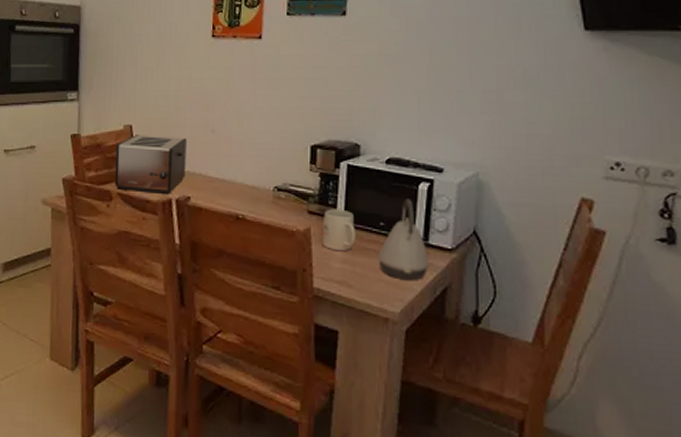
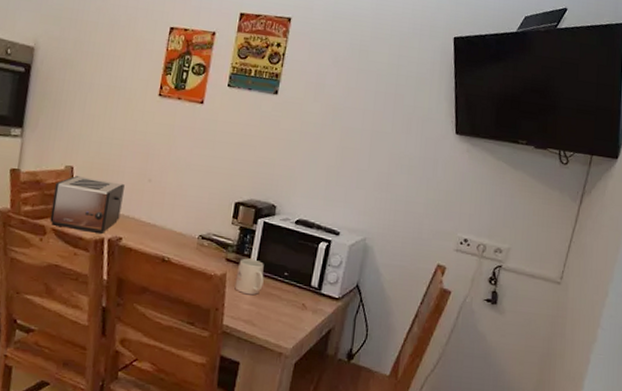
kettle: present [378,198,430,280] -> none [279,254,320,322]

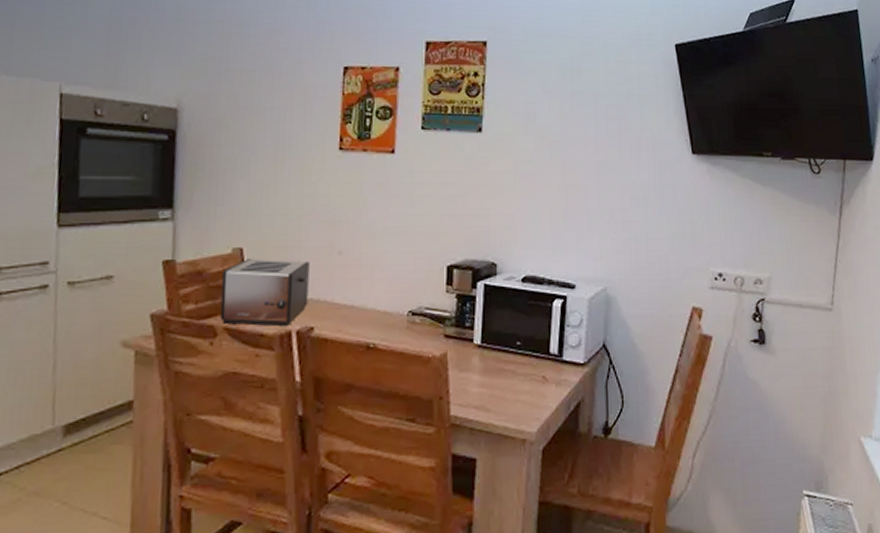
mug: present [234,258,264,295] -> none [459,331,493,375]

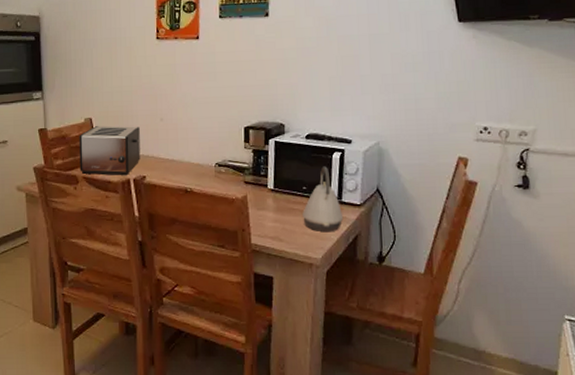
kettle: none [515,316,564,398] -> present [302,166,344,231]

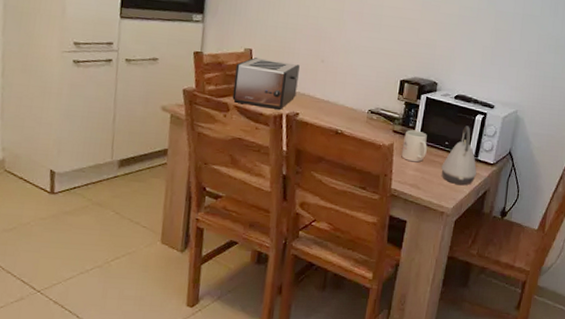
mug: none [256,178,284,213] -> present [401,130,427,163]

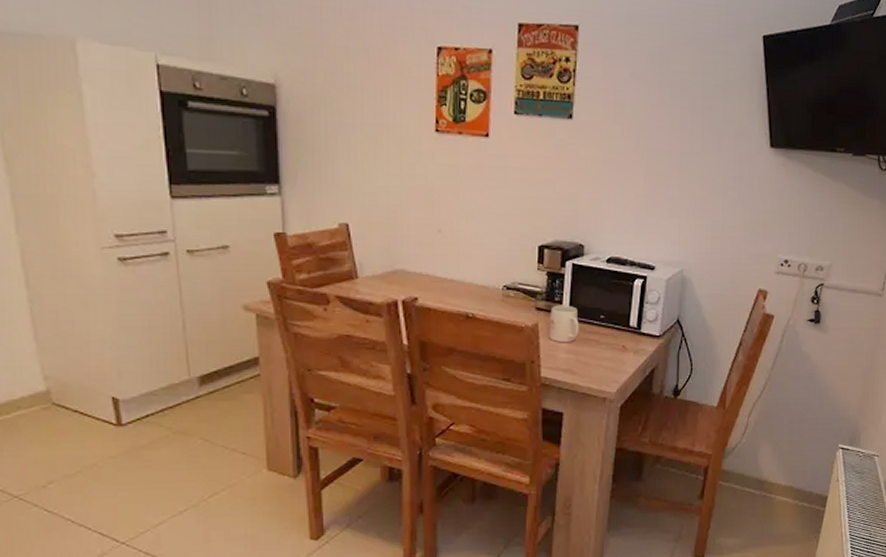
toaster: present [232,58,300,110] -> none [331,234,412,295]
kettle: present [441,126,477,185] -> none [599,293,641,364]

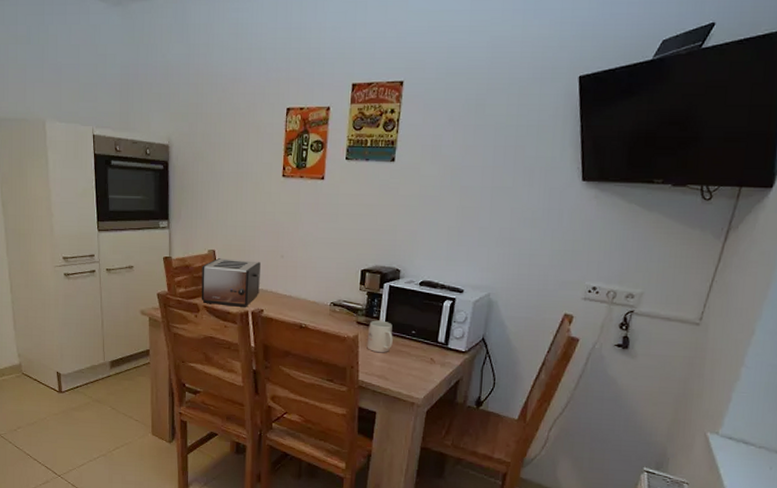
toaster: none [331,234,412,295] -> present [201,258,261,307]

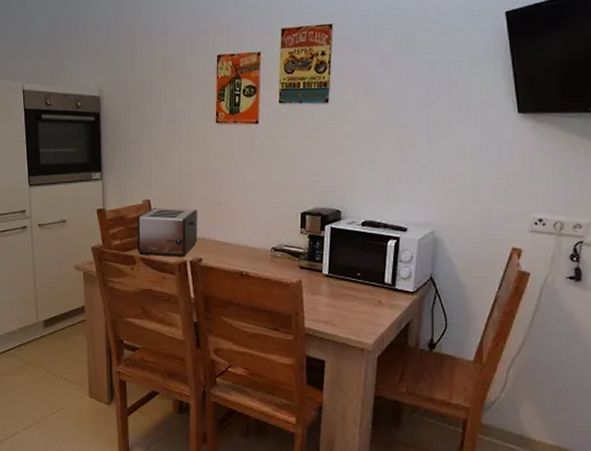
mug: present [367,320,393,353] -> none [311,264,338,298]

